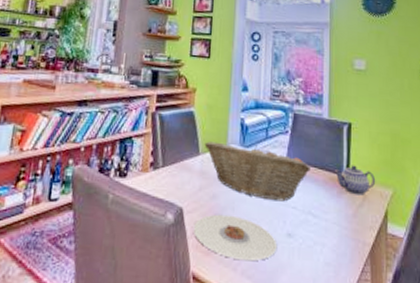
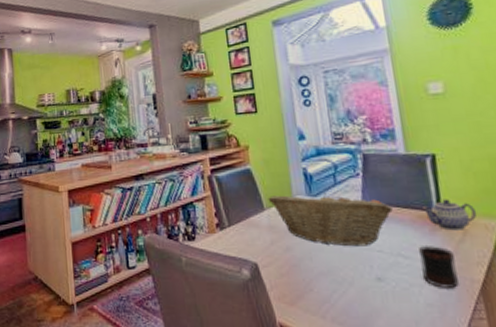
plate: present [193,214,278,262] -> none [271,265,368,308]
mug: none [326,205,353,249] -> present [419,244,459,288]

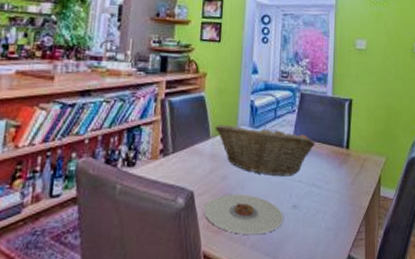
plate: none [271,265,368,308] -> present [203,194,284,235]
mug: present [419,244,459,288] -> none [328,176,351,214]
teapot: present [423,199,477,231] -> none [337,138,372,165]

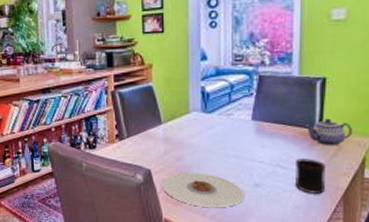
fruit basket: present [215,124,315,177] -> none [166,110,278,158]
mug: none [328,176,351,214] -> present [296,157,325,194]
teapot: none [337,138,372,165] -> present [306,118,353,146]

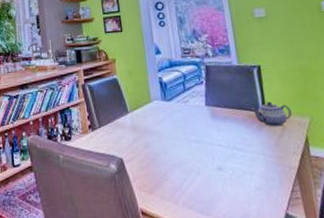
plate: present [162,172,245,208] -> none [134,158,211,195]
mug: present [296,157,325,194] -> none [250,139,280,174]

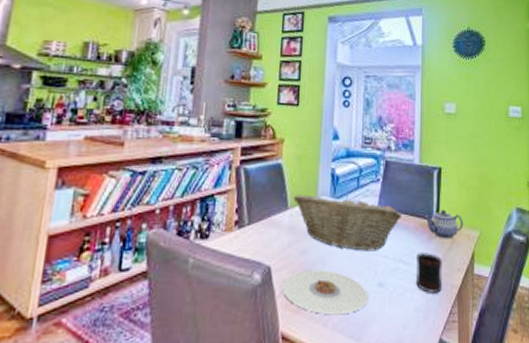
fruit basket: none [131,98,229,142] -> present [293,194,401,251]
plate: none [134,158,211,195] -> present [282,269,369,315]
mug: none [250,139,280,174] -> present [416,251,442,293]

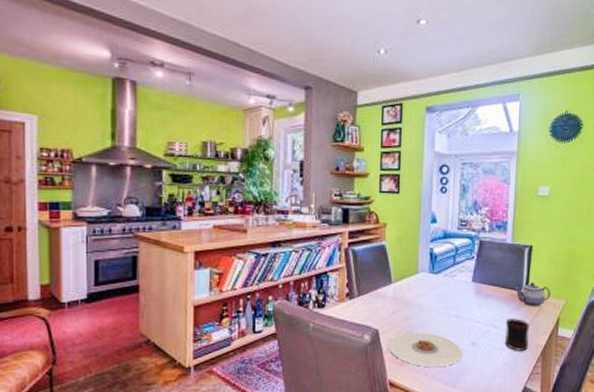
fruit basket: present [293,194,401,251] -> none [396,271,494,318]

